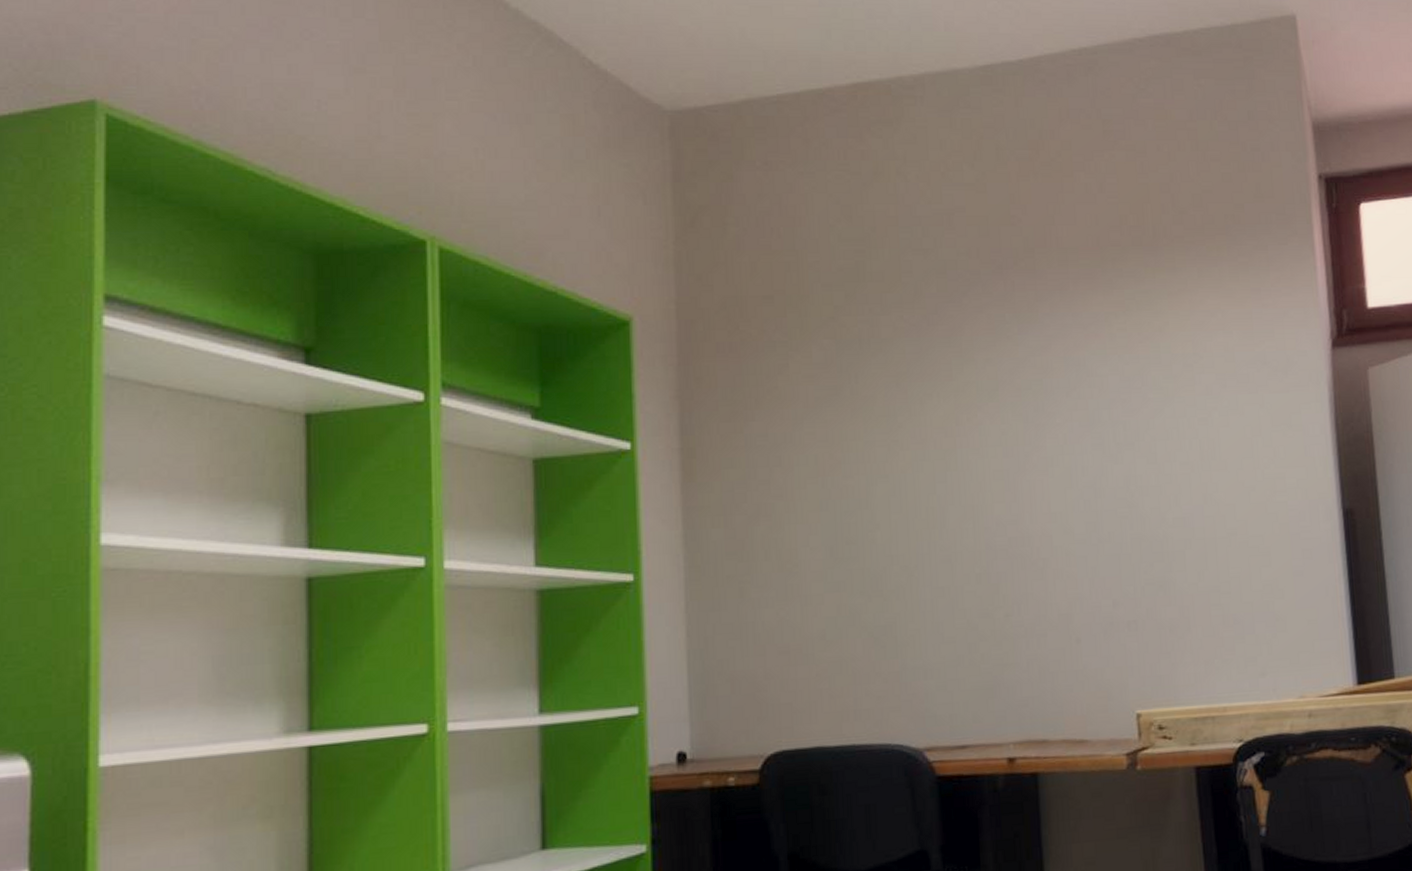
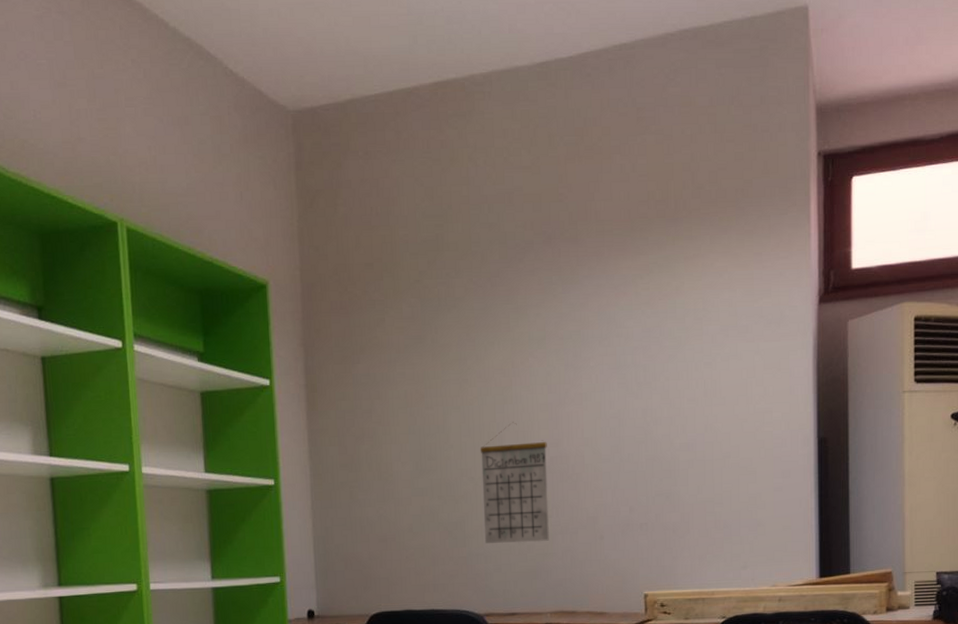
calendar: none [915,494,1010,653] -> present [480,422,549,544]

